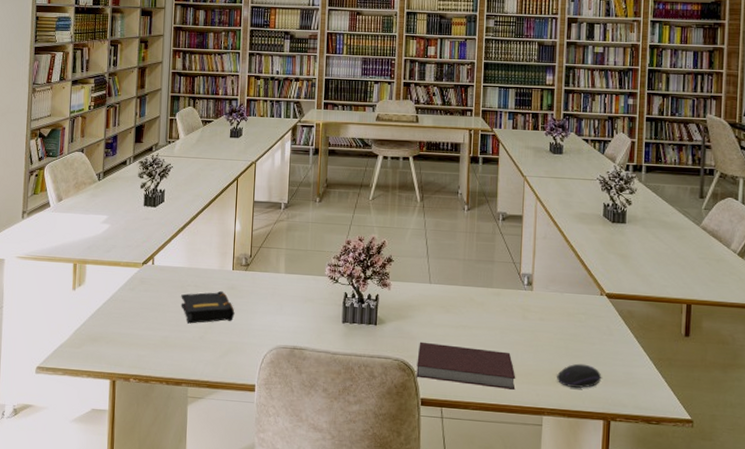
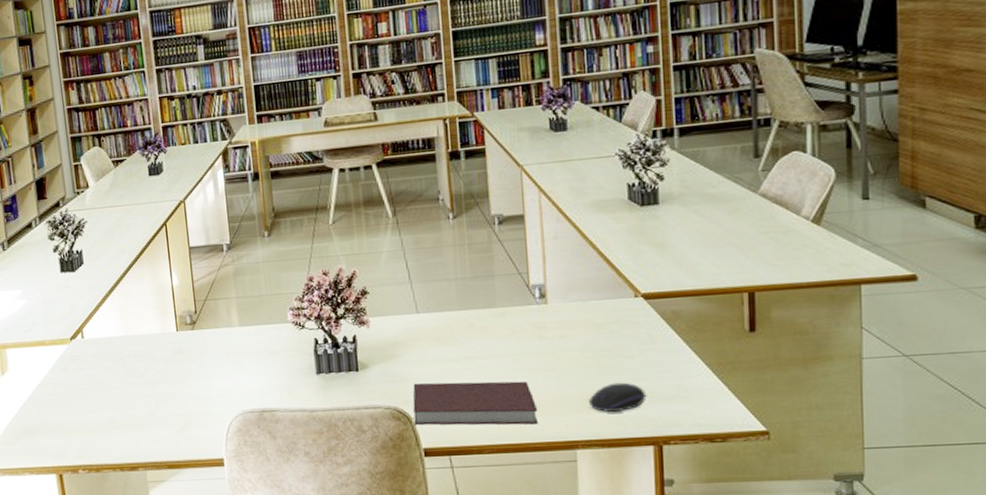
book: present [181,290,235,324] -> none [121,356,187,400]

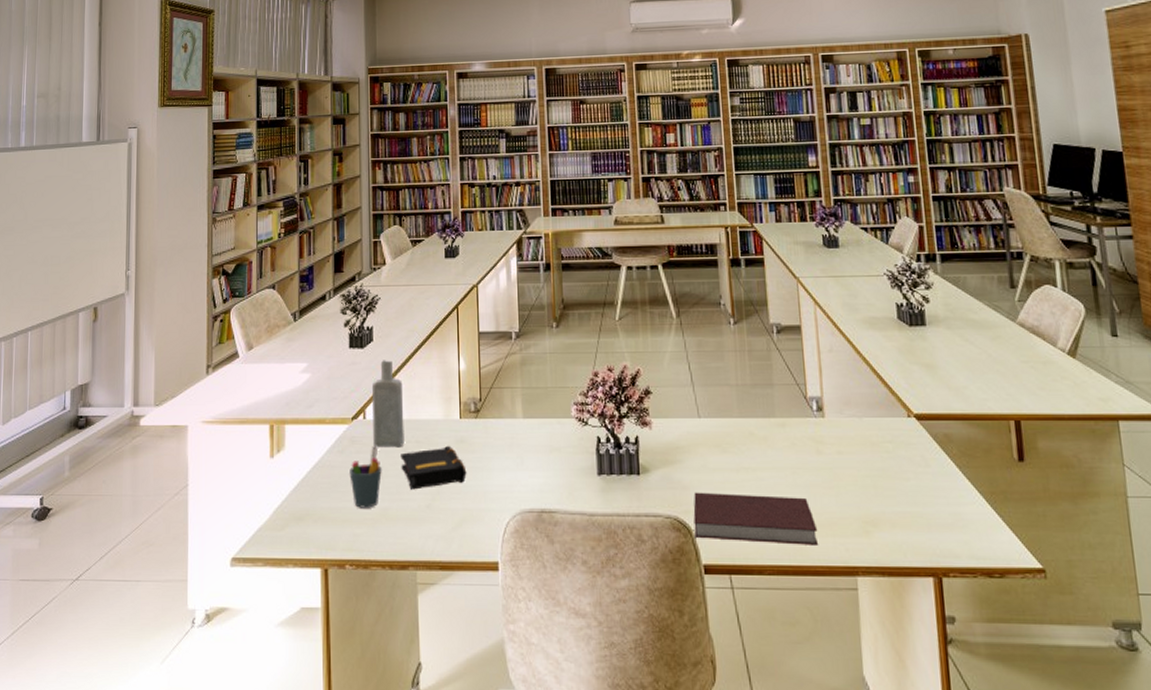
pen holder: none [73,363,105,420] -> present [349,446,382,508]
bottle: none [86,281,124,364] -> present [371,360,404,448]
book: none [121,356,187,400] -> present [401,445,467,490]
computer mouse: present [589,382,647,412] -> none [868,505,924,537]

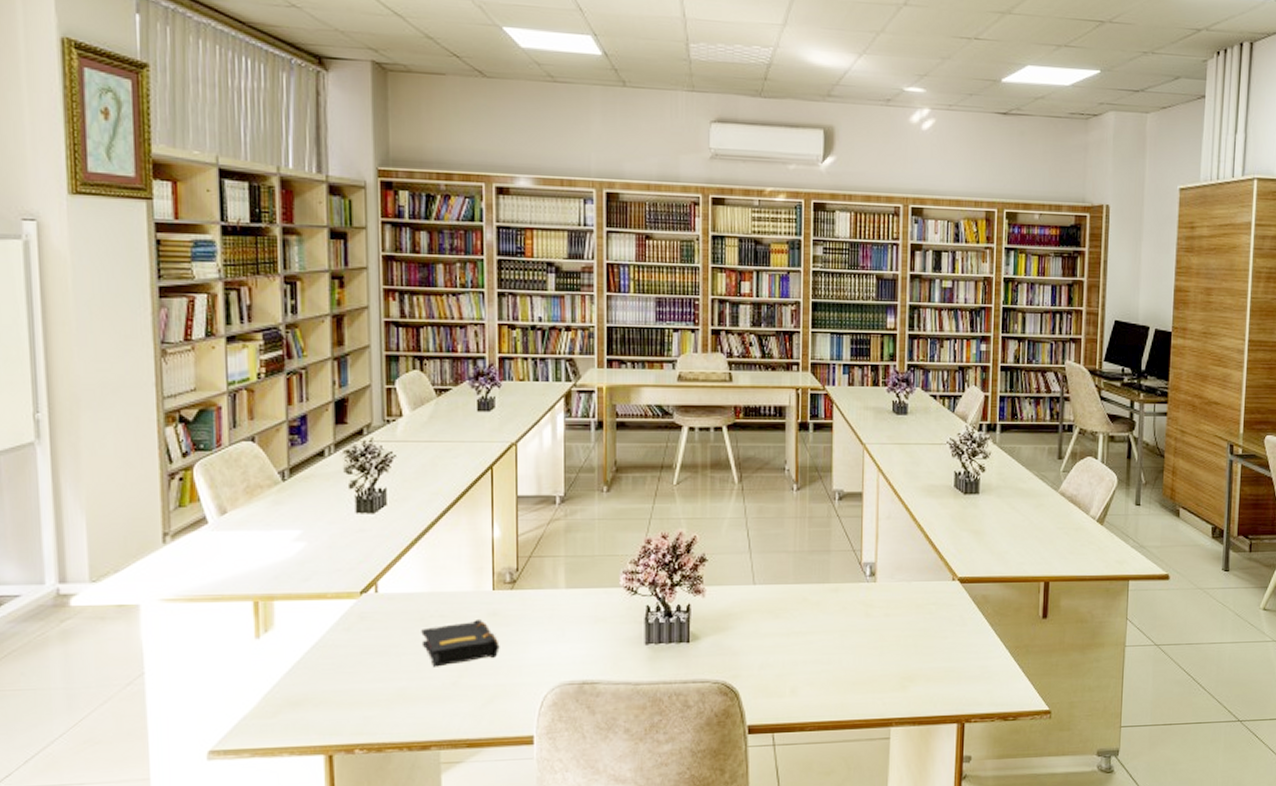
pen holder: present [349,446,382,508] -> none [358,622,398,689]
bottle: present [371,360,404,448] -> none [385,526,426,624]
notebook: present [693,492,819,545] -> none [741,656,859,702]

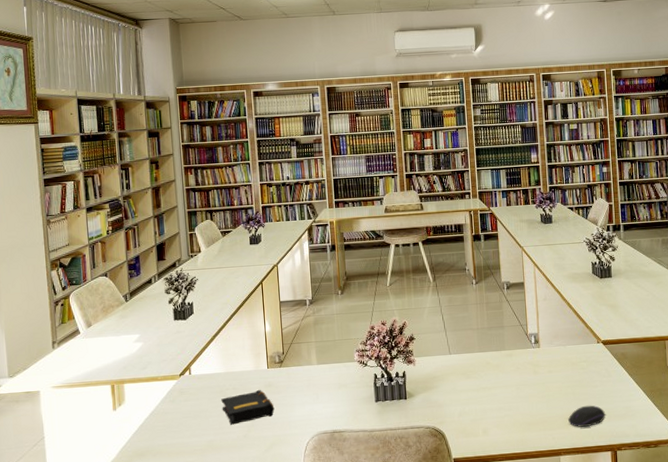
computer mouse: none [905,662,955,690] -> present [568,405,606,427]

